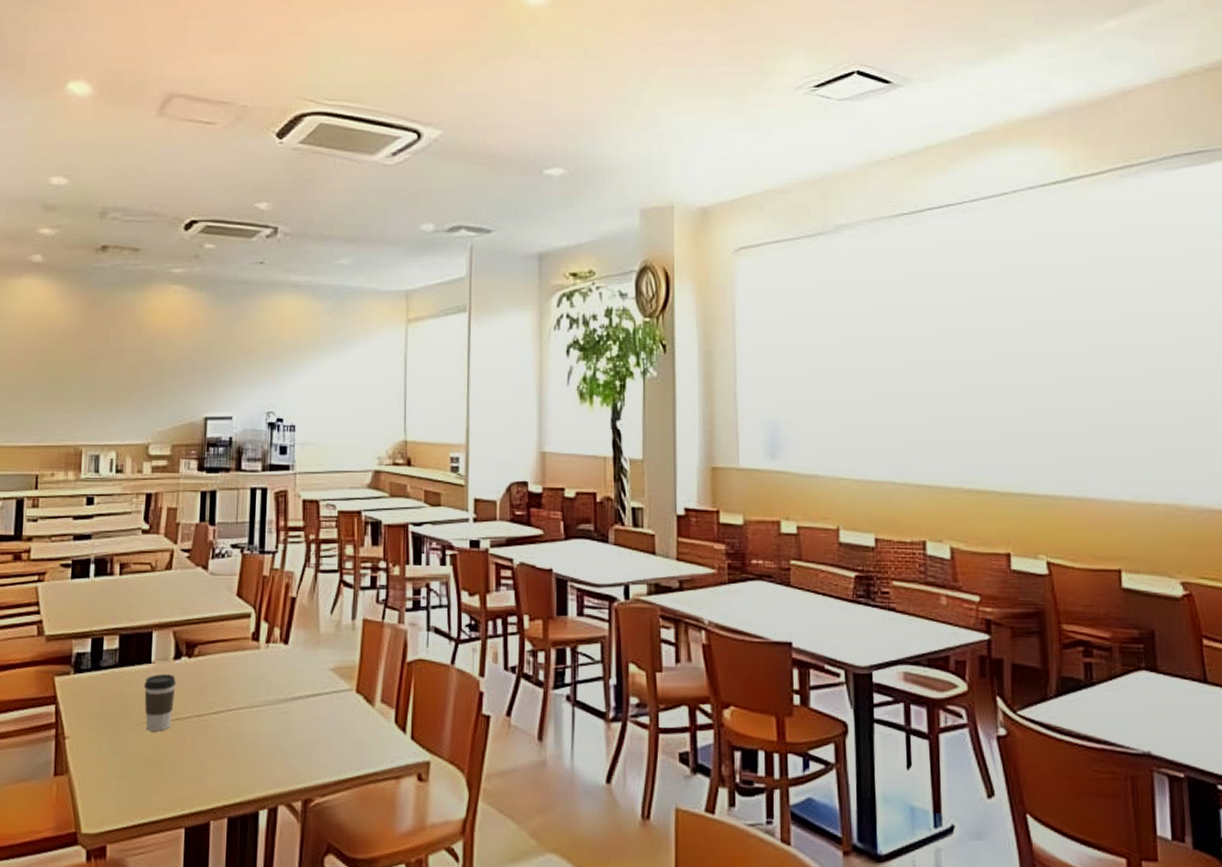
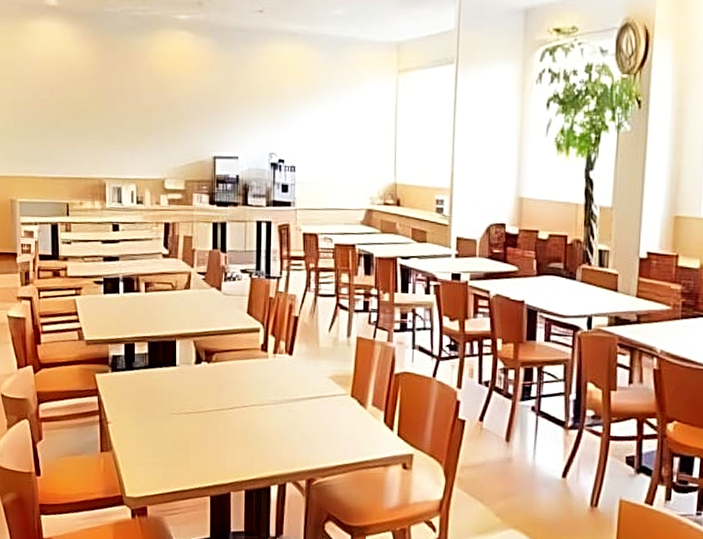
coffee cup: present [144,674,176,732] -> none [171,375,198,421]

